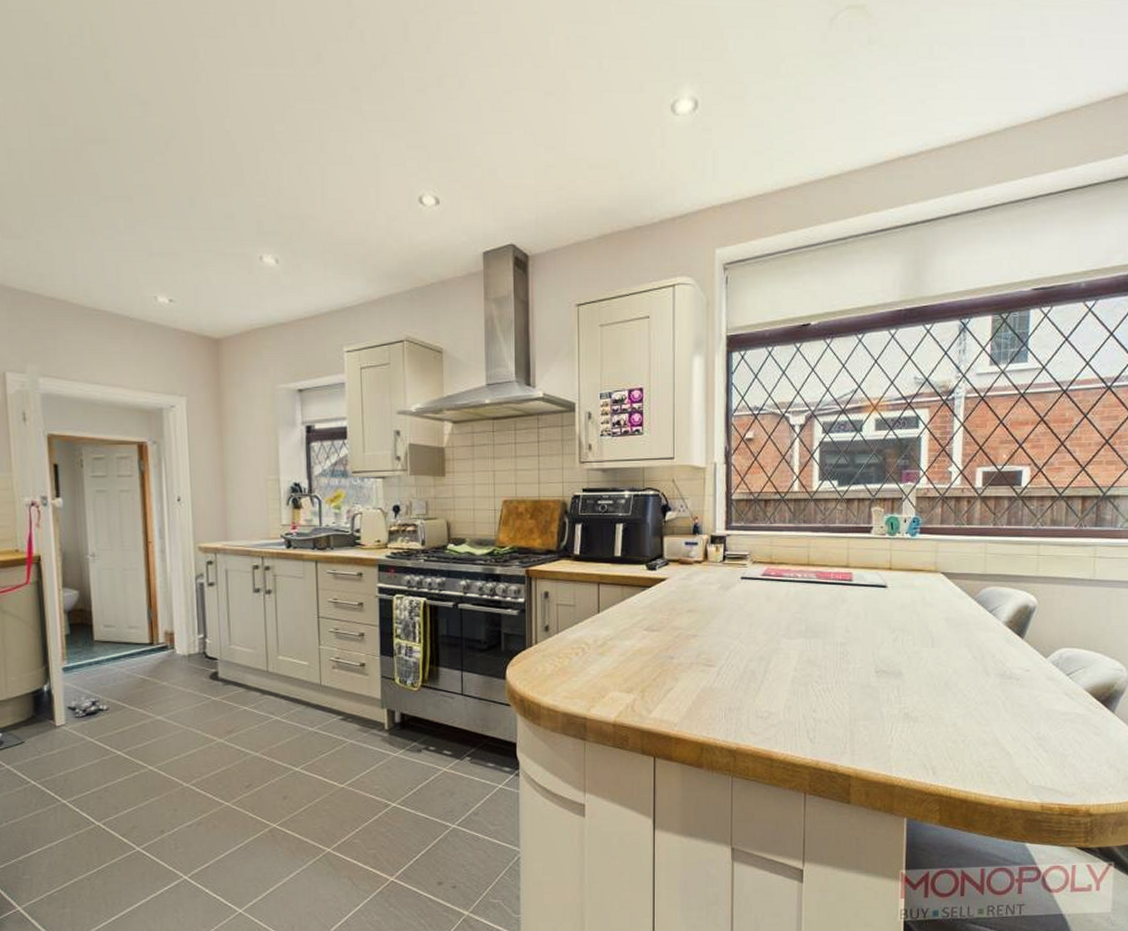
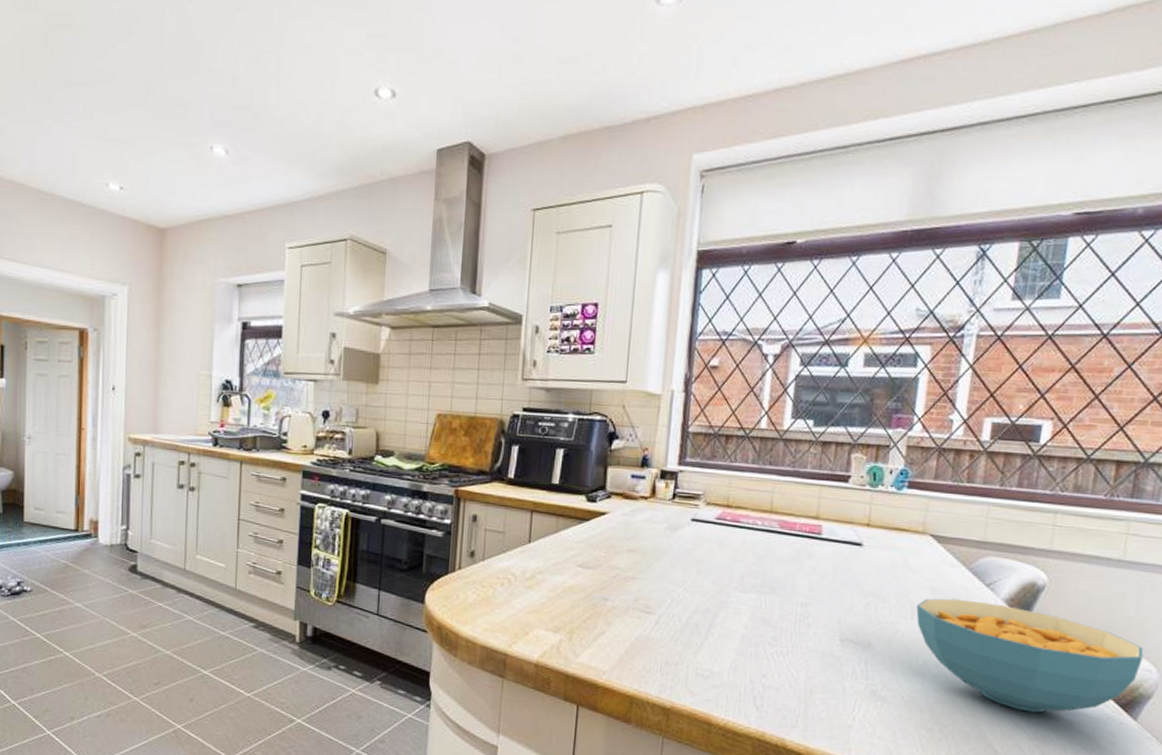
cereal bowl: none [935,626,1115,716] -> present [916,598,1144,713]

